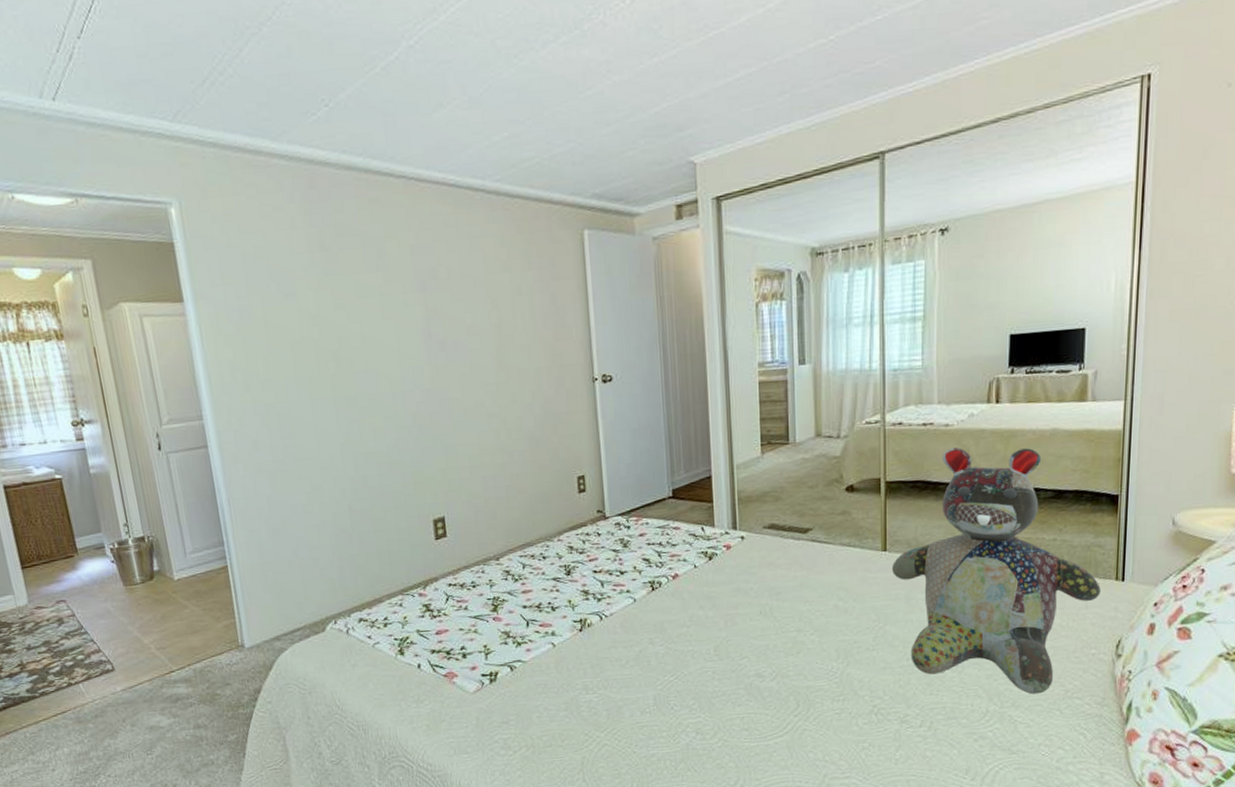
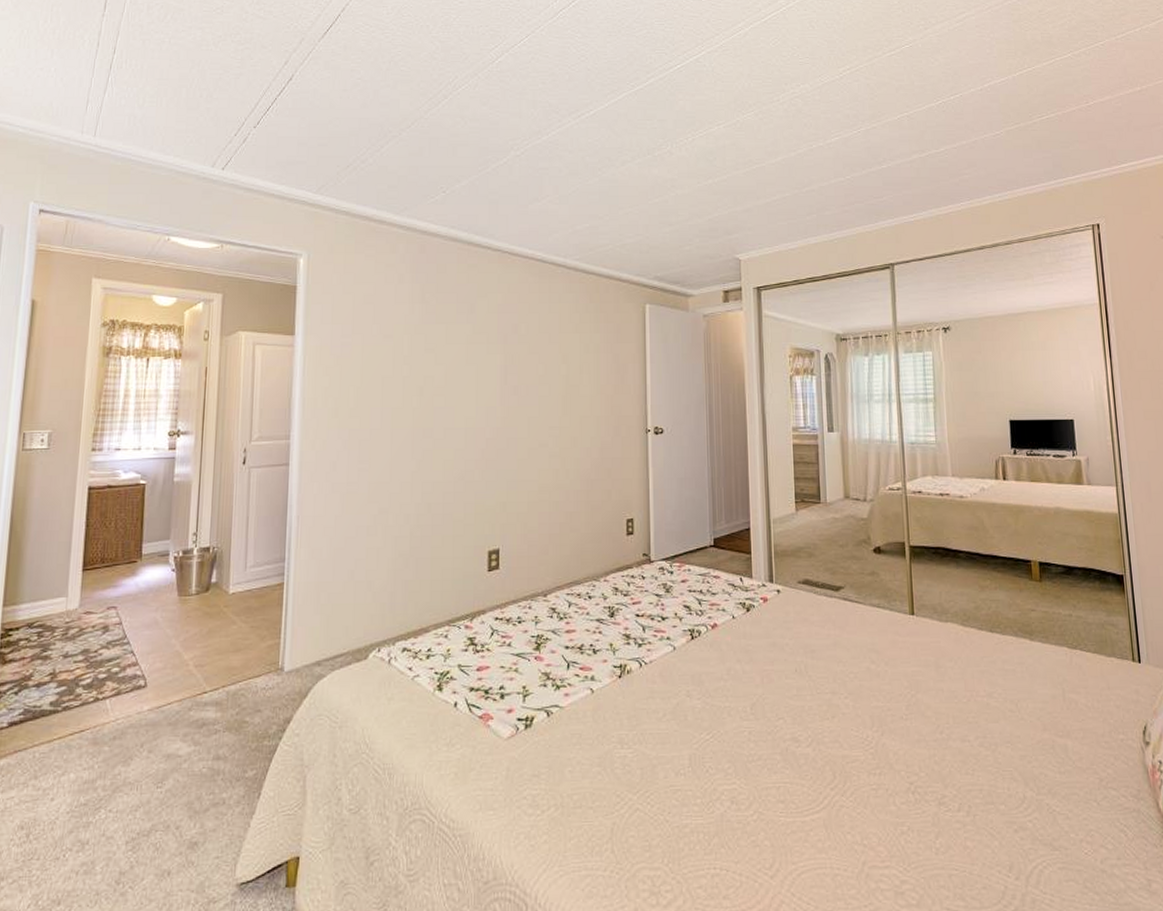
stuffed bear: present [891,447,1101,695] -> none [919,518,1120,781]

